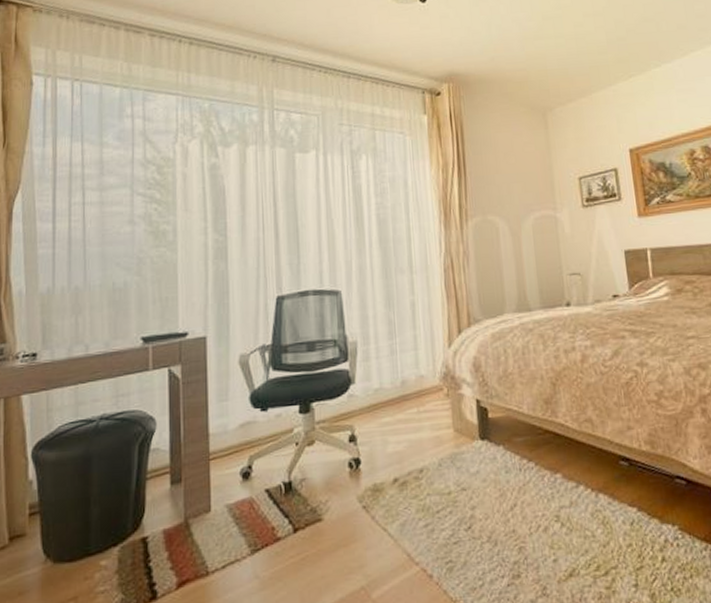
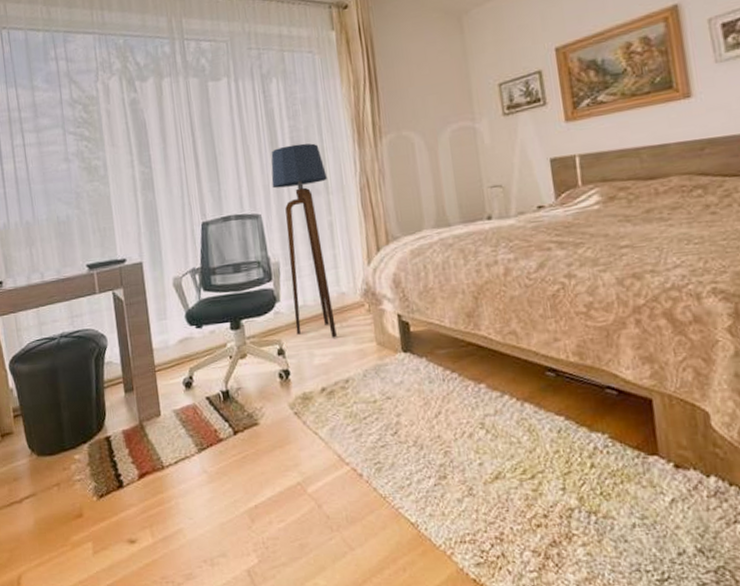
floor lamp: none [354,221,413,424] -> present [271,143,337,338]

